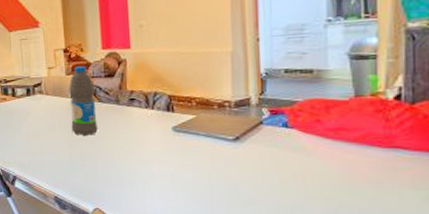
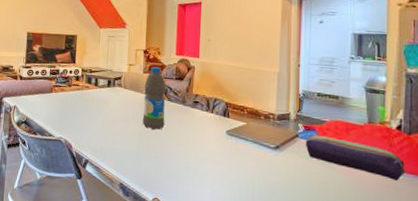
pencil case: none [272,118,408,160] -> present [305,134,405,181]

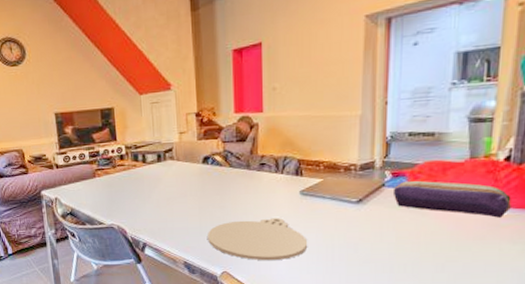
water bottle: present [142,66,167,130] -> none [200,130,228,201]
plate: none [143,150,232,194] -> present [208,218,308,261]

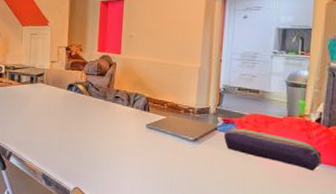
plate: present [208,218,308,261] -> none [65,143,150,184]

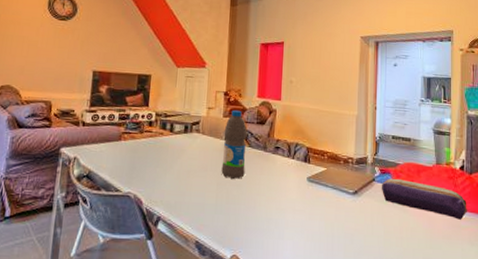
water bottle: none [64,63,88,124] -> present [221,110,247,179]

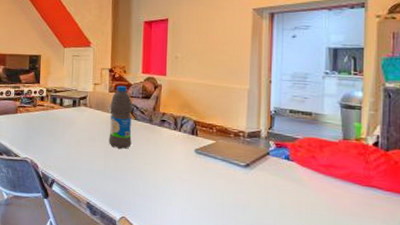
pencil case: present [381,178,467,220] -> none [276,152,382,198]

